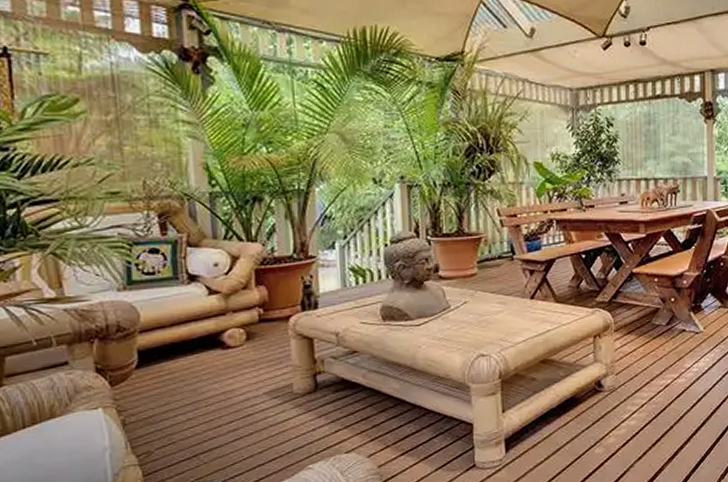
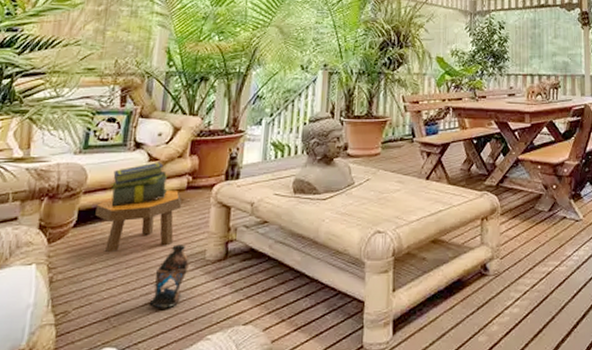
footstool: none [157,325,257,393] -> present [95,191,182,253]
stack of books: none [169,295,236,345] -> present [110,162,168,207]
lantern: none [239,379,278,445] -> present [149,244,190,311]

